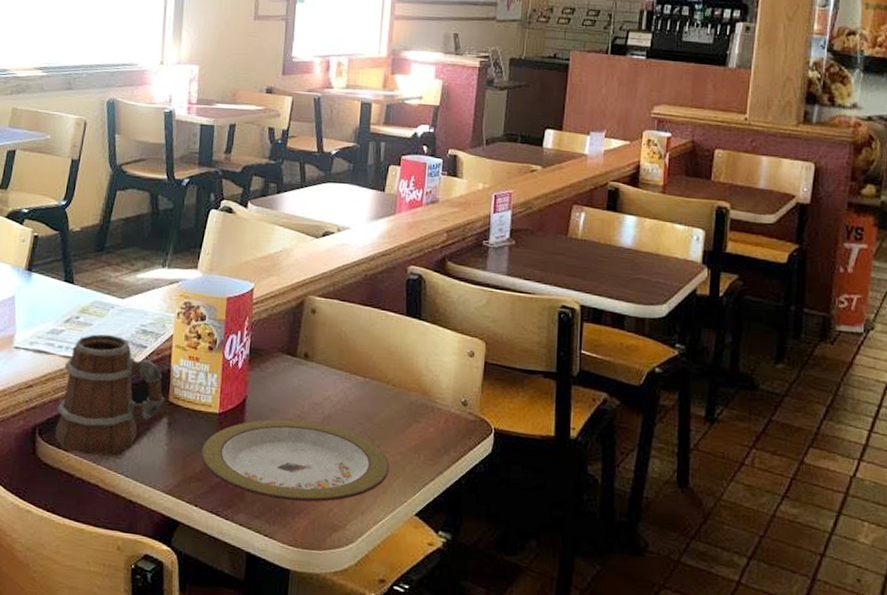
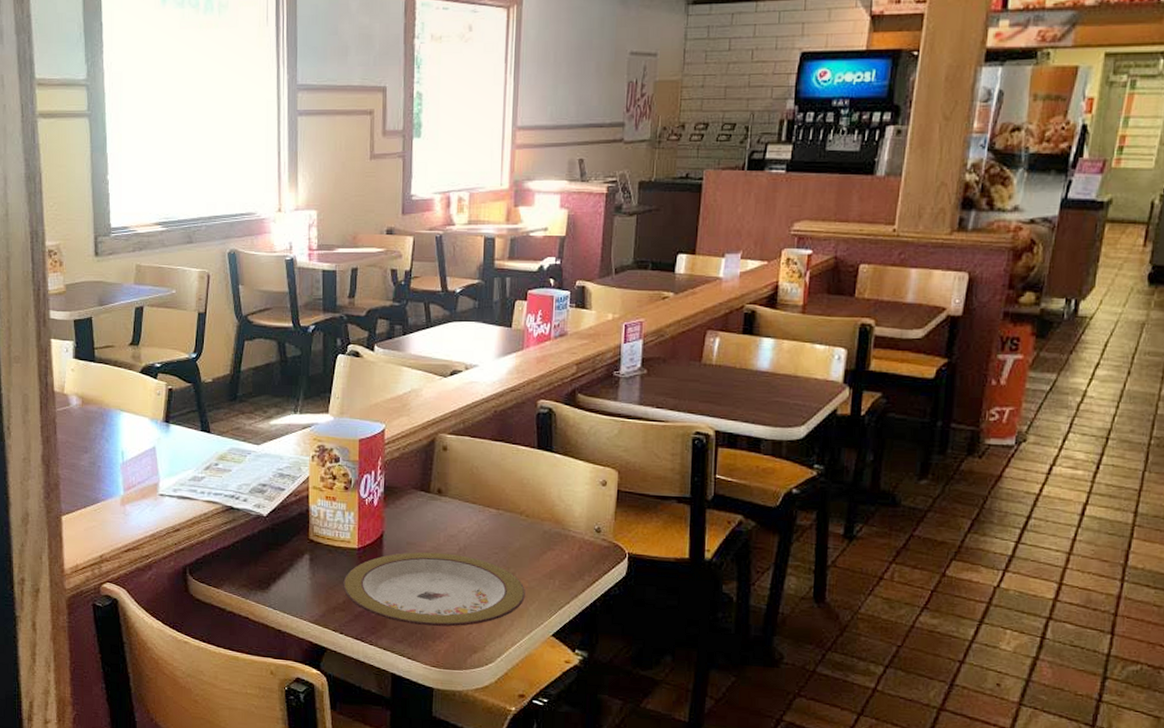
mug: present [55,334,165,455] -> none [205,479,305,591]

